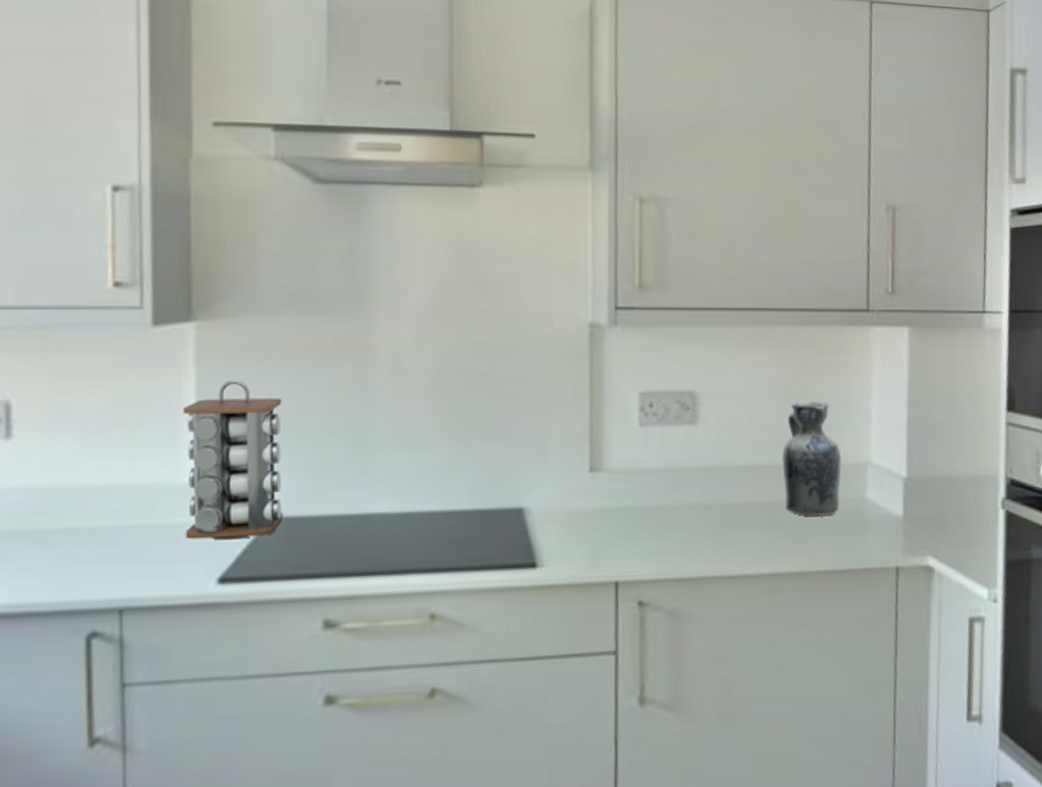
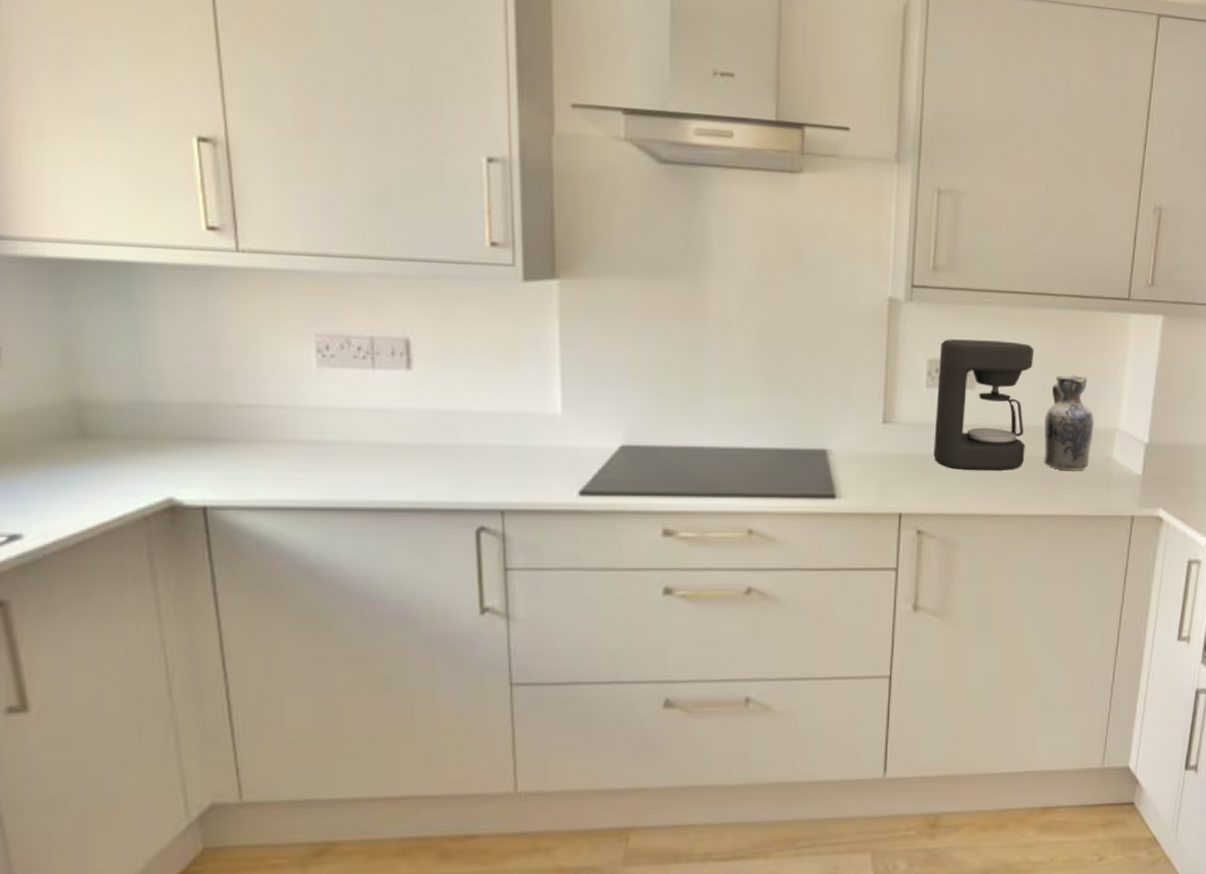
spice rack: present [182,379,284,540] -> none [549,330,632,461]
coffee maker: none [652,366,764,523] -> present [934,339,1034,470]

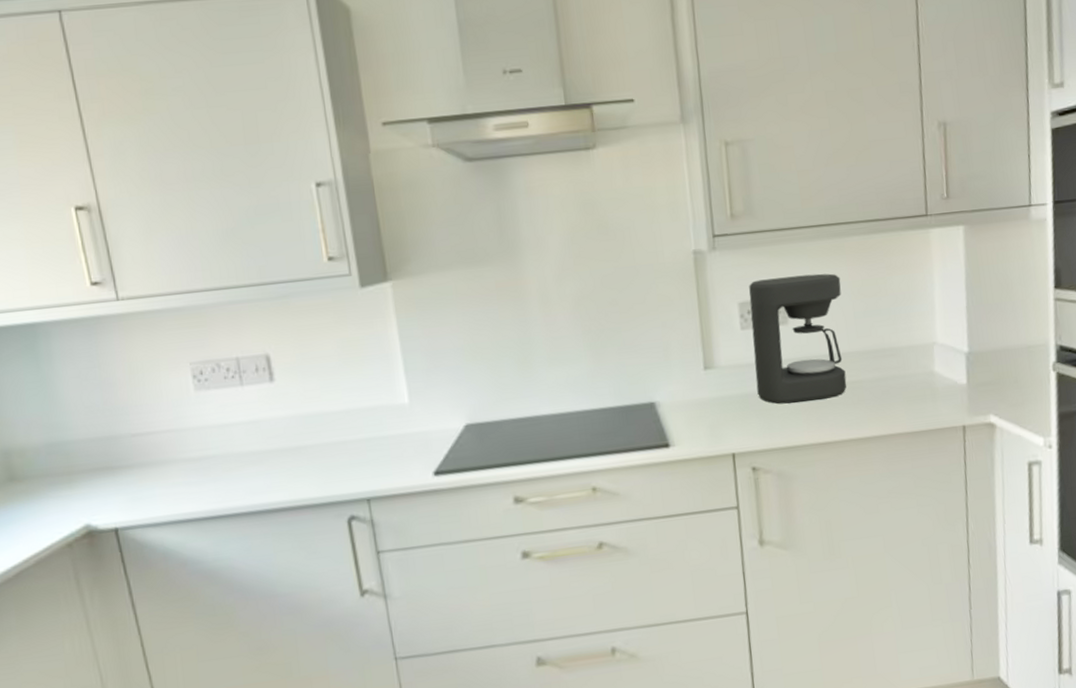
ceramic jug: present [1044,375,1094,471] -> none [860,296,912,391]

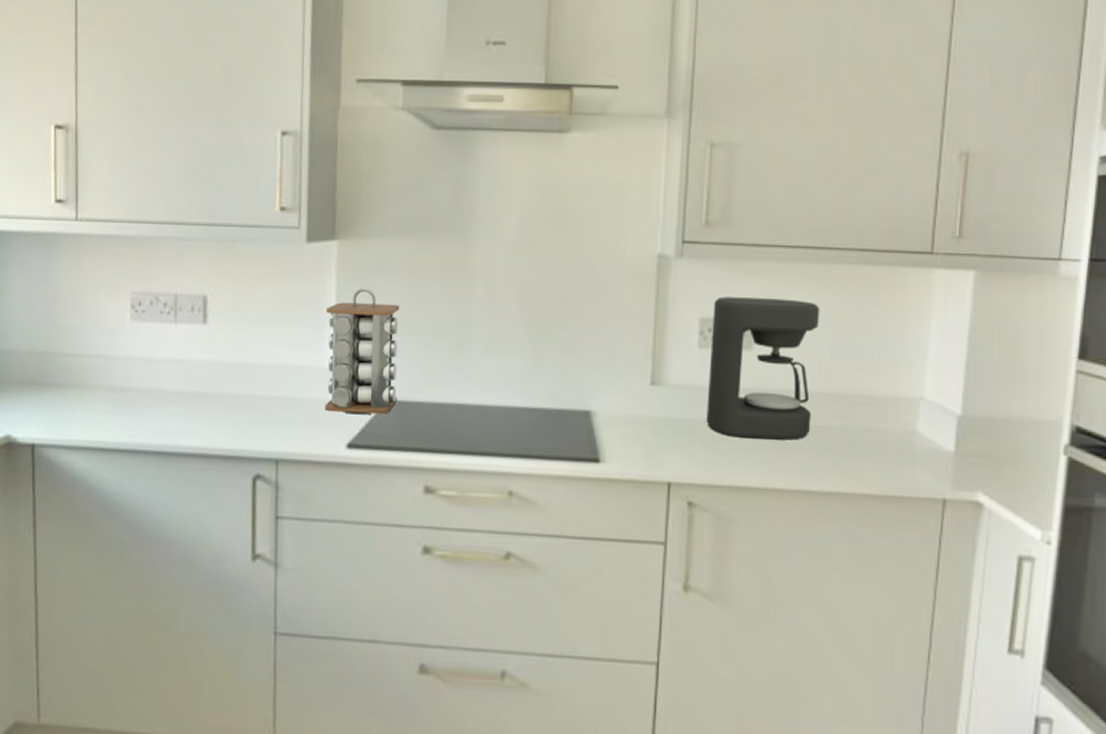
spice rack: none [390,322,475,445] -> present [324,287,400,415]

